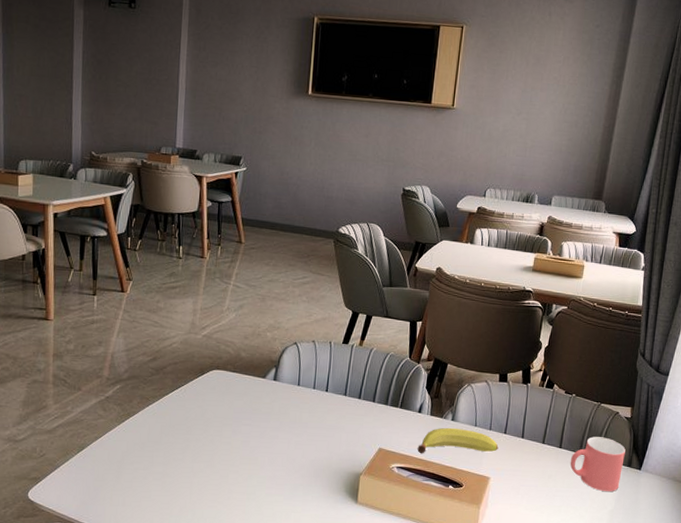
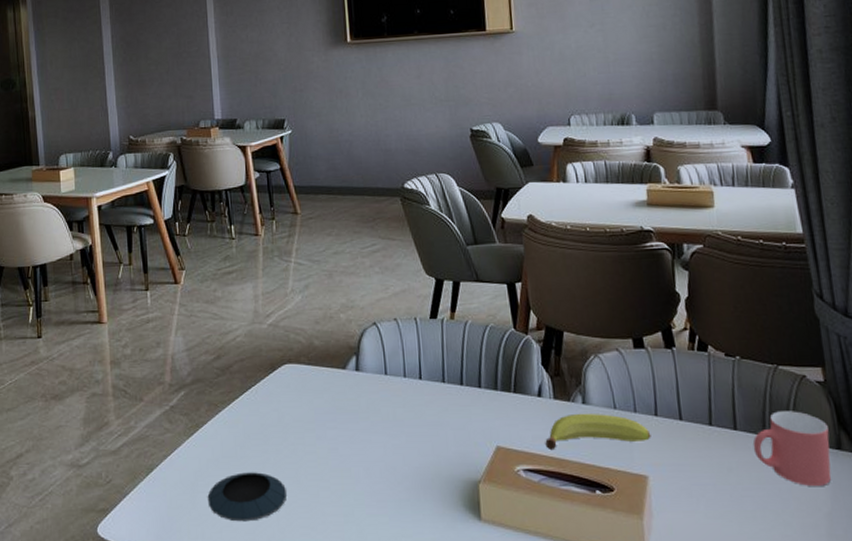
saucer: none [131,455,201,494] -> present [207,472,287,522]

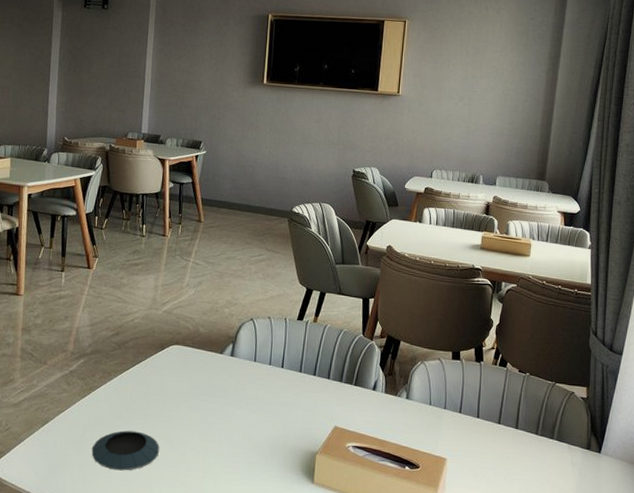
fruit: present [545,413,651,451] -> none [373,406,454,433]
mug: present [753,411,832,486] -> none [527,417,584,476]

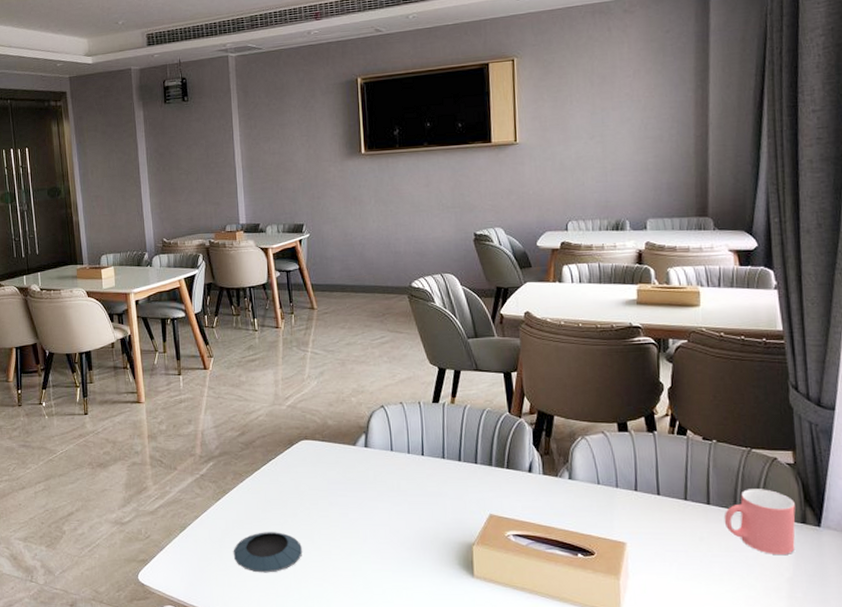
mug: none [527,417,584,476] -> present [724,489,796,554]

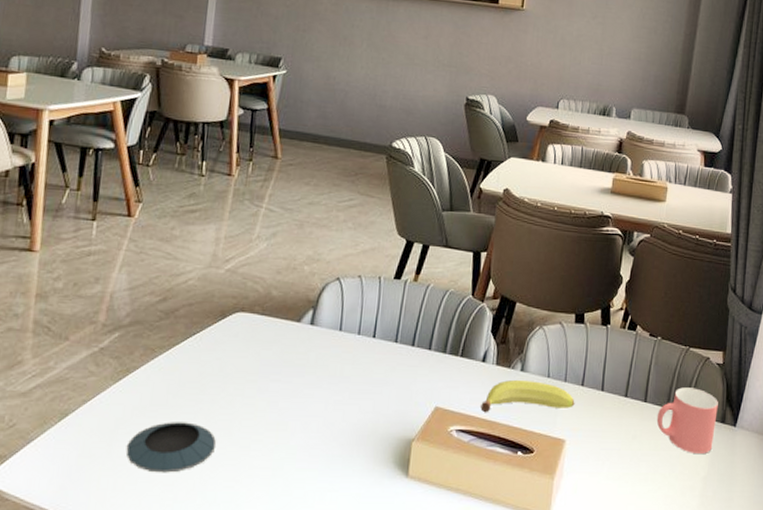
fruit: none [534,487,631,519] -> present [480,379,575,413]

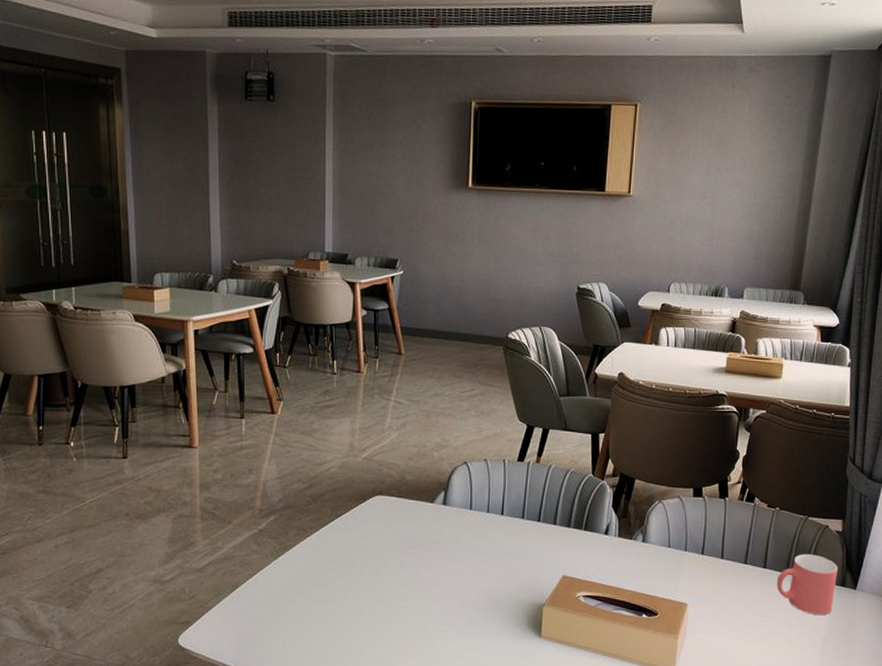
saucer: present [126,422,216,473] -> none [290,592,367,635]
fruit: present [480,379,575,413] -> none [605,550,696,581]

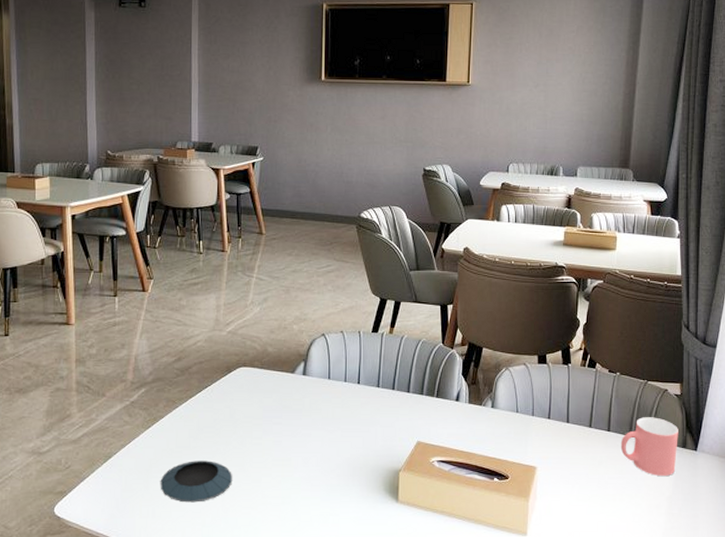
saucer: none [290,592,367,635] -> present [160,460,232,503]

